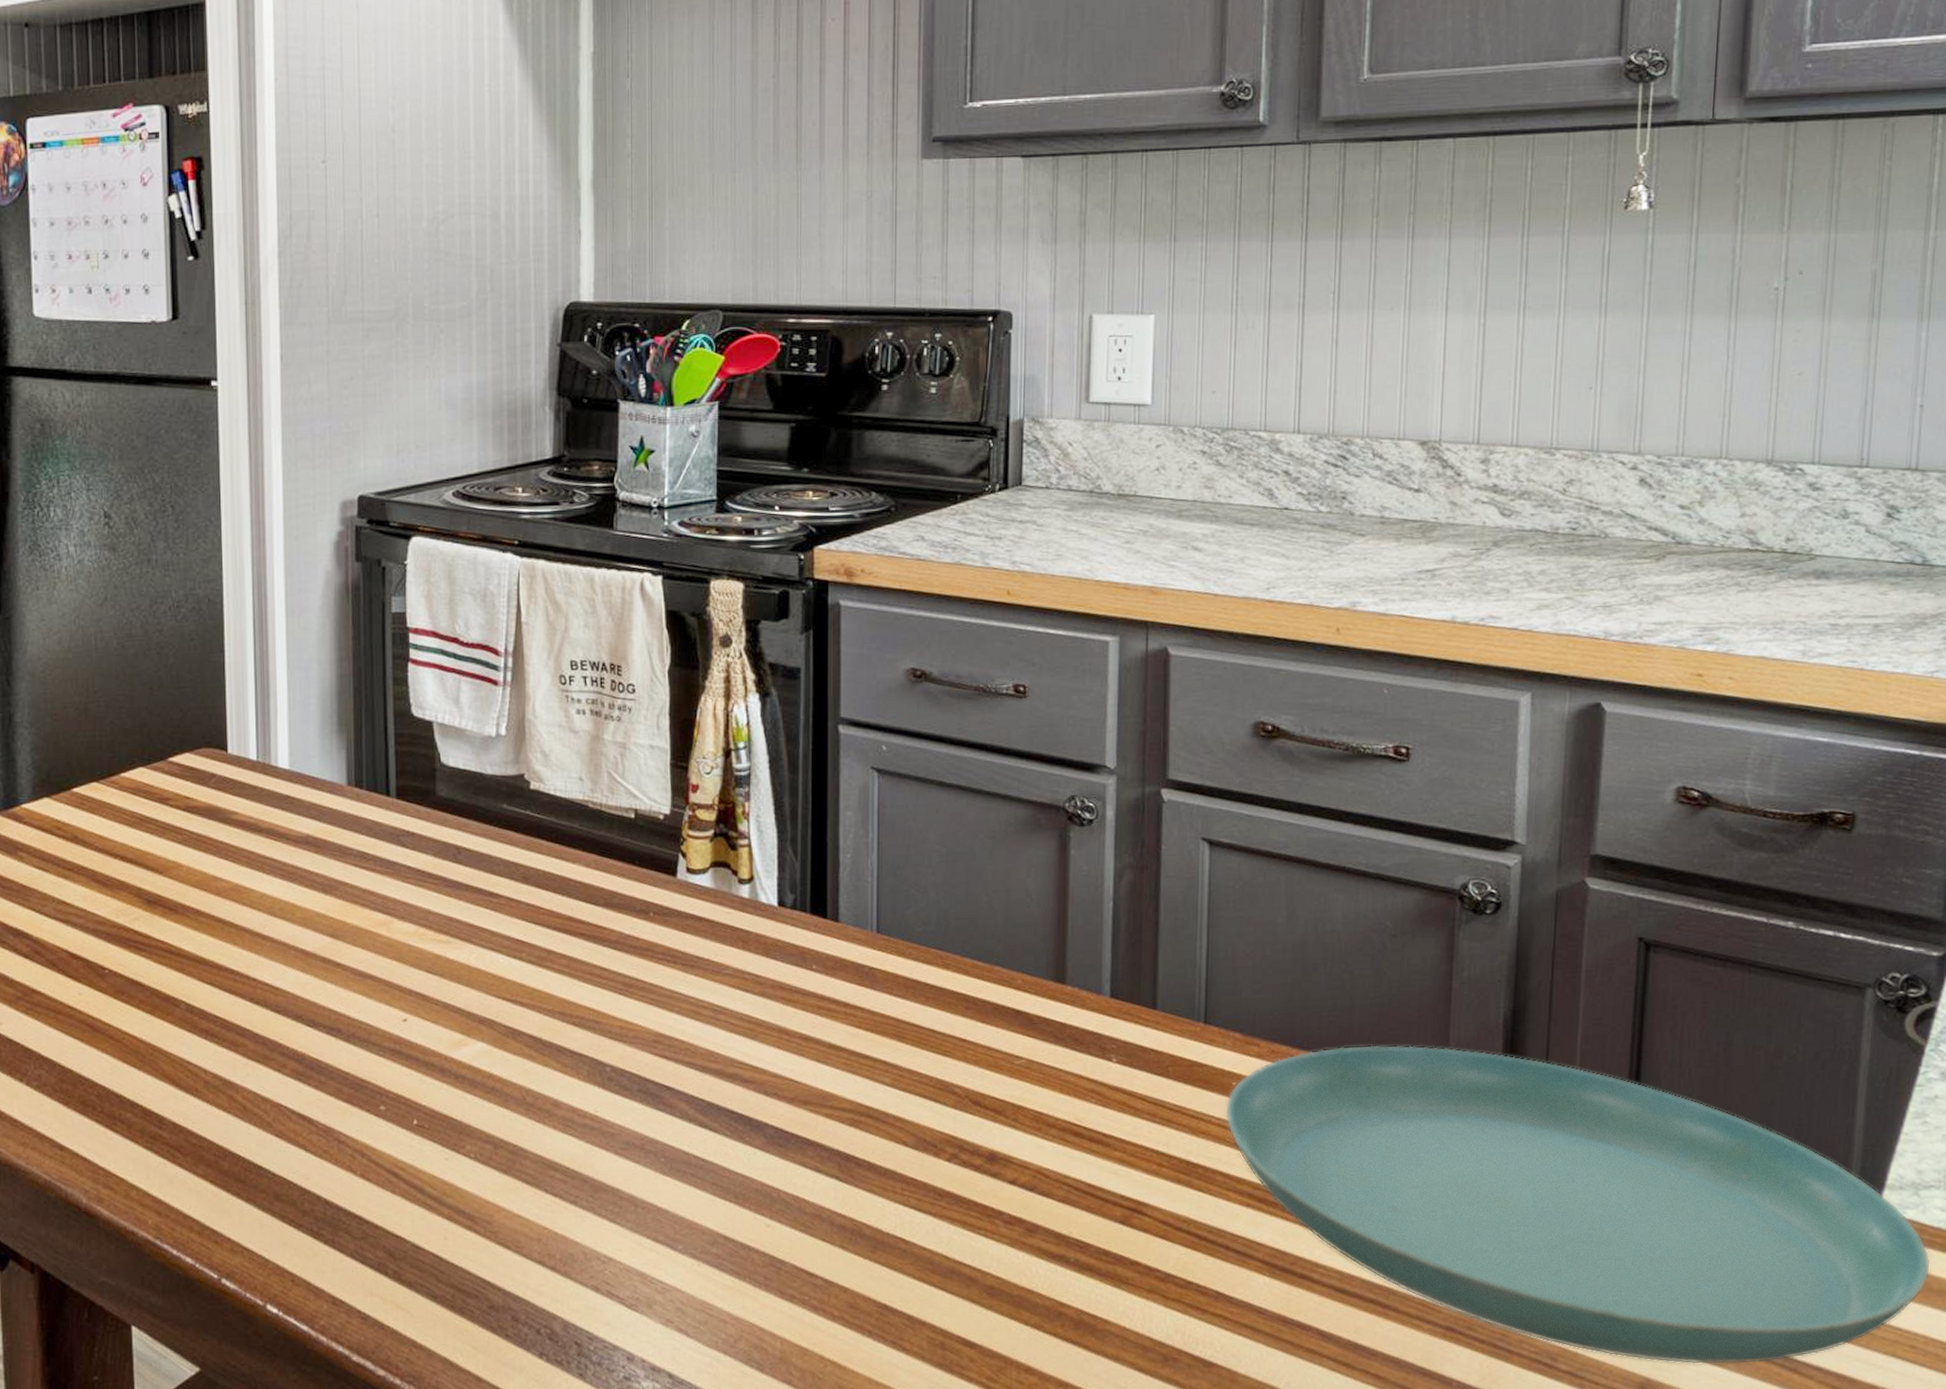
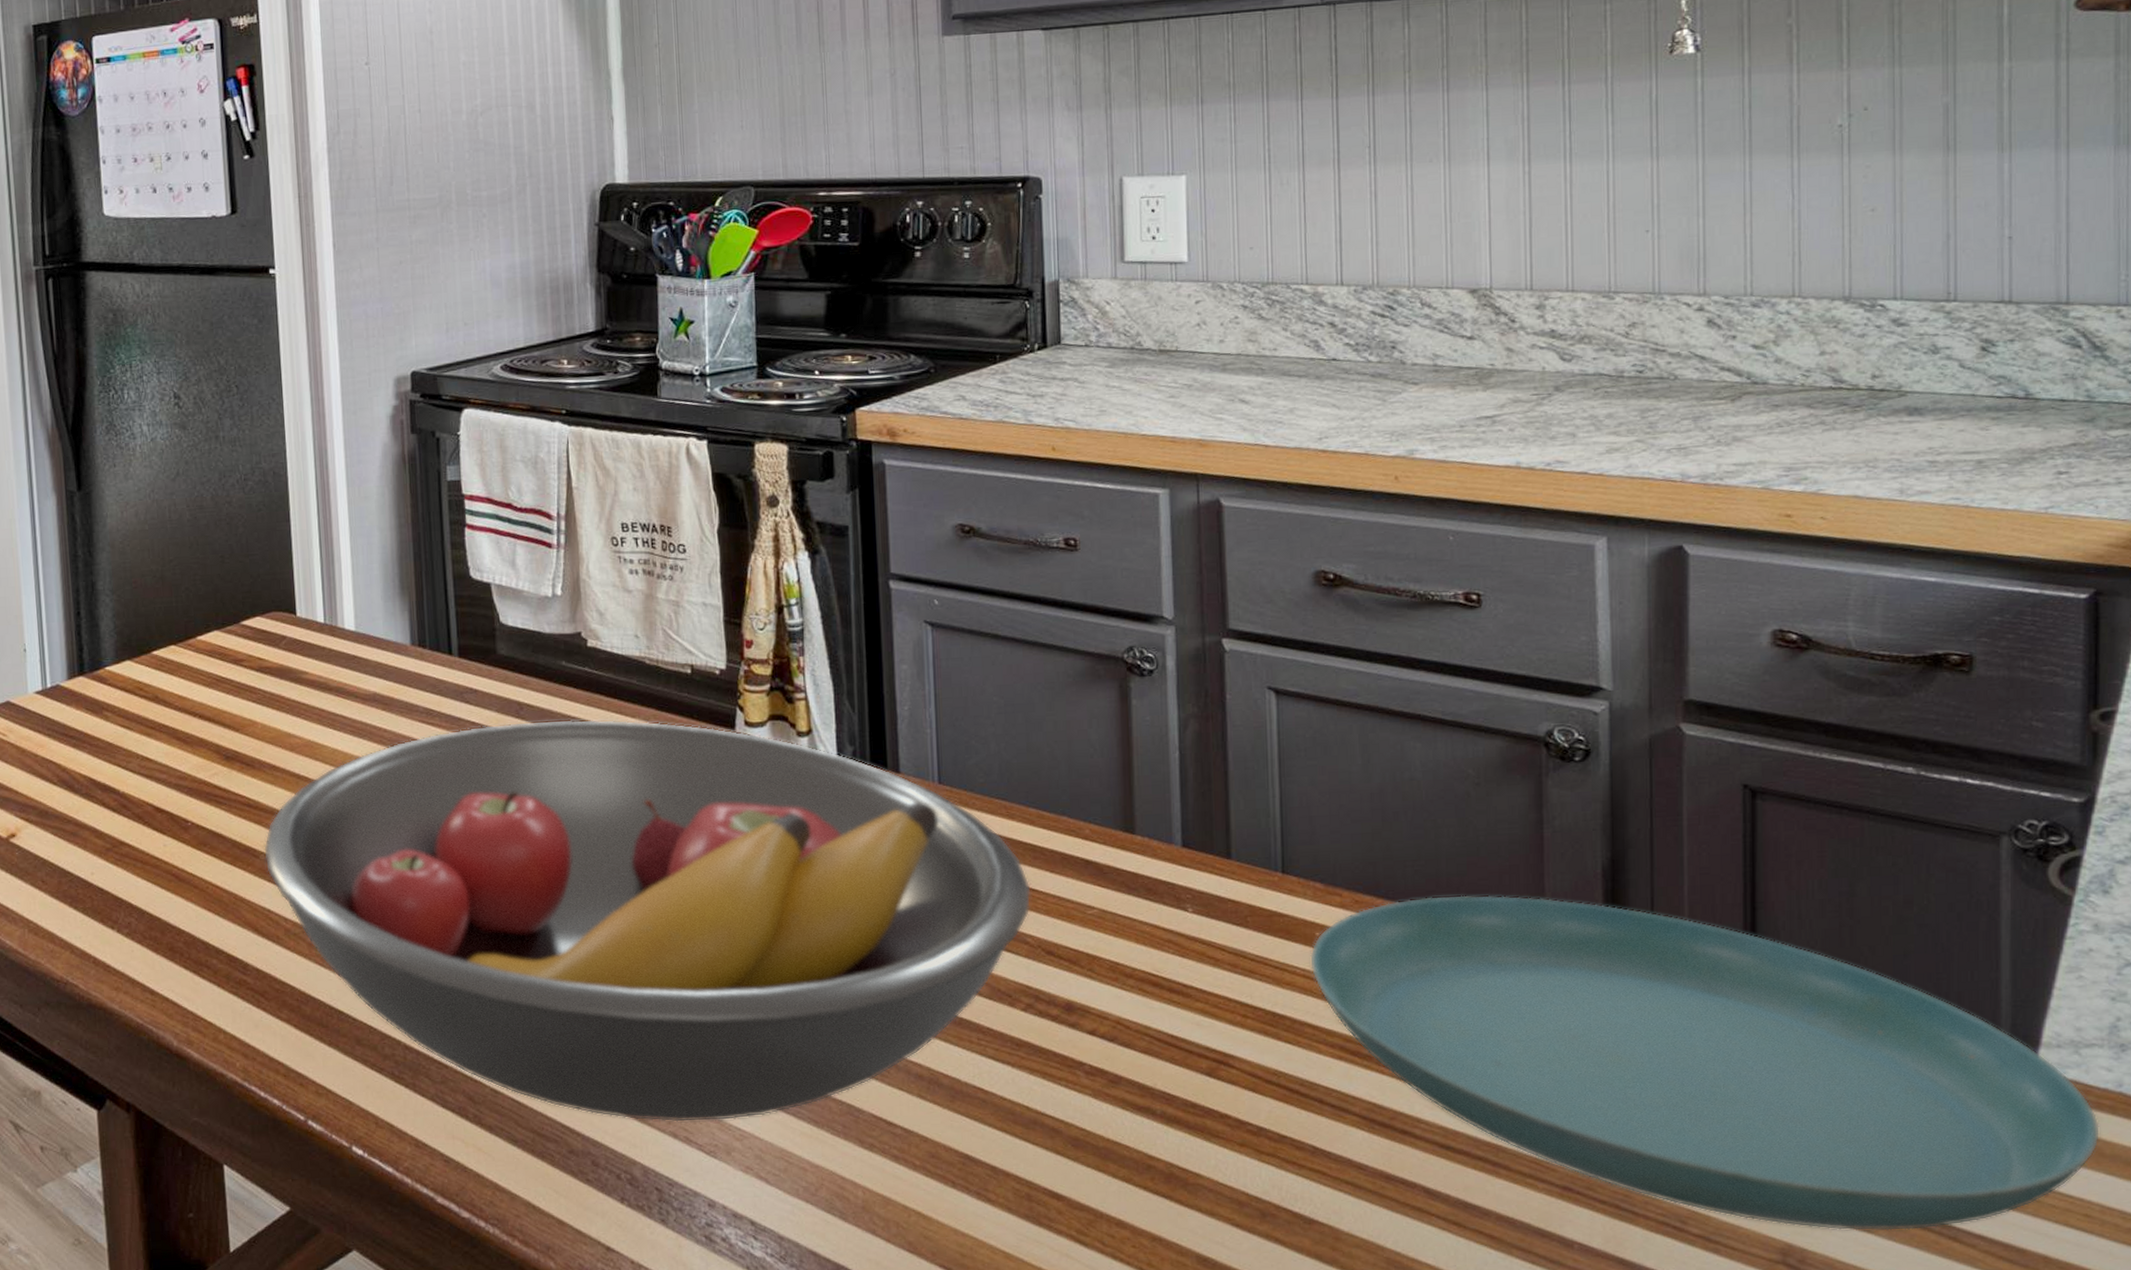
fruit bowl: none [184,864,962,1276] -> present [263,719,1031,1123]

